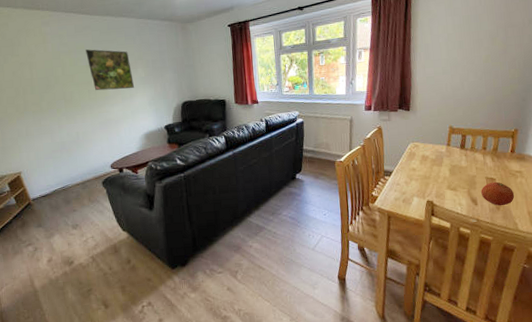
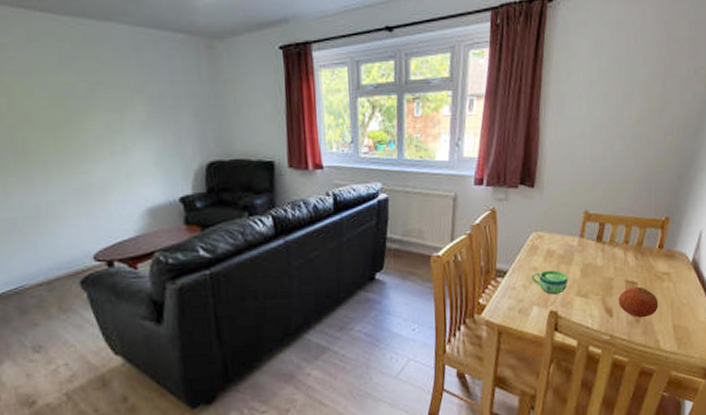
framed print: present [86,49,134,91] -> none [47,70,130,139]
cup: none [411,170,440,189] -> present [531,270,568,295]

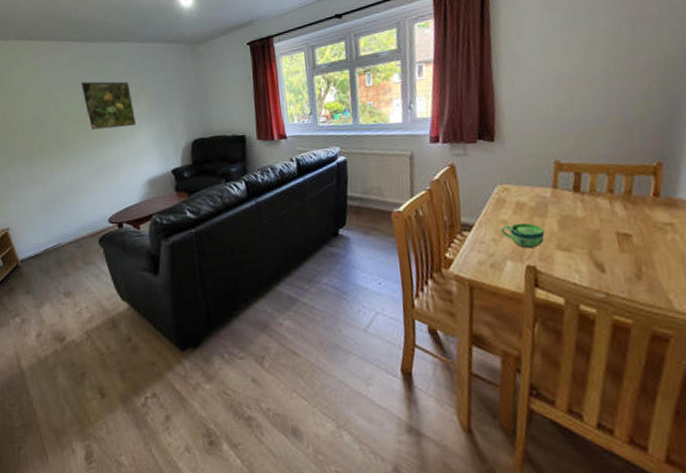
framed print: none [47,70,130,139] -> present [81,81,136,130]
fruit: present [618,286,659,318] -> none [609,238,665,275]

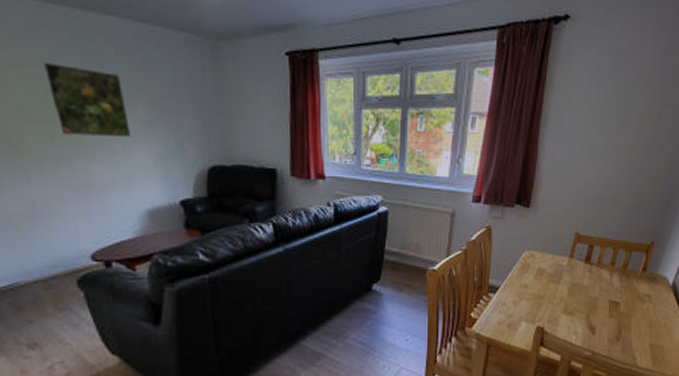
cup: present [500,222,545,249] -> none [521,287,556,311]

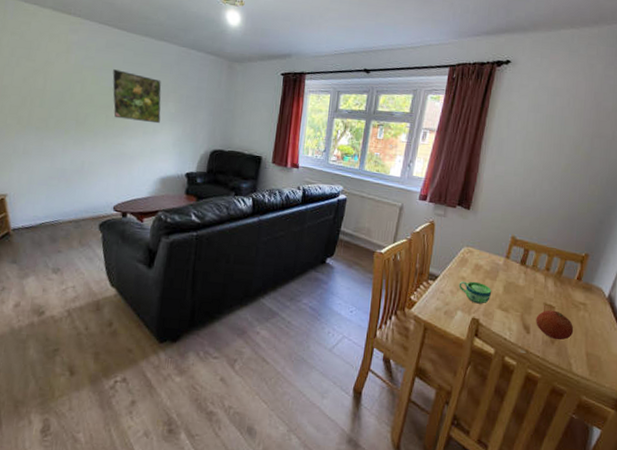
cup: none [521,287,556,311] -> present [458,281,492,304]
fruit: none [601,306,639,337] -> present [536,309,574,341]

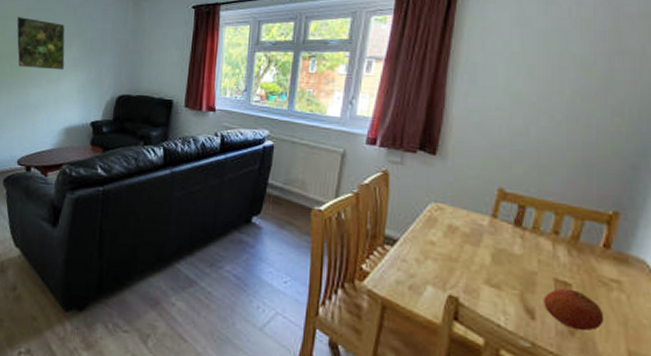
cup: present [458,281,492,304] -> none [426,247,475,278]

